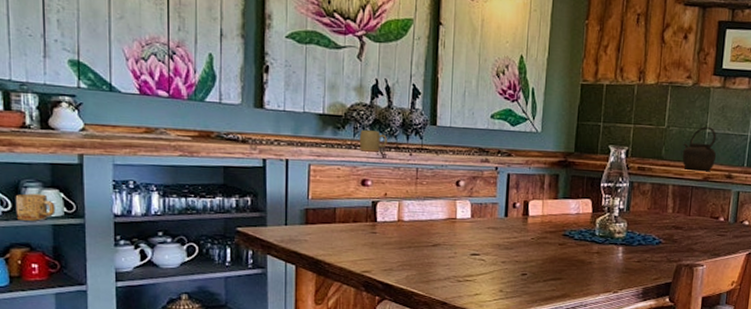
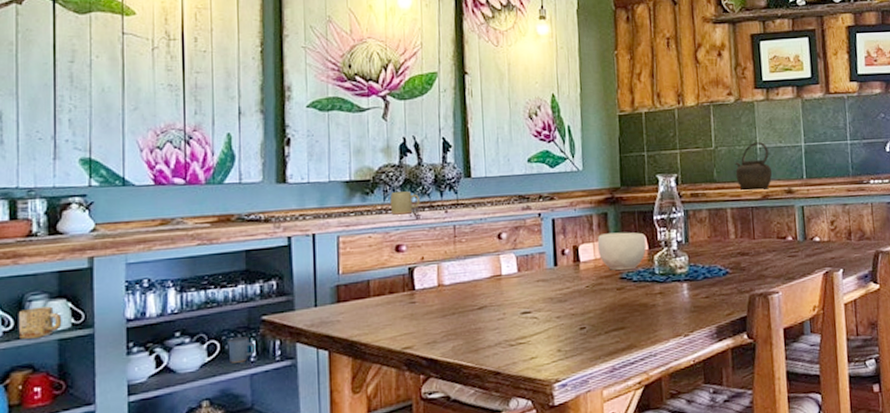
mug: none [205,243,230,266] -> present [228,336,256,363]
bowl: none [546,193,591,229] -> present [597,232,646,271]

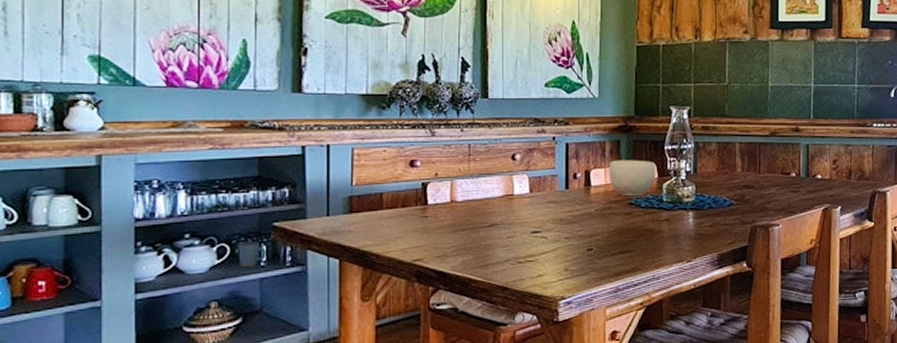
mug: present [18,306,62,339] -> none [22,202,68,233]
mug: present [389,191,420,215] -> none [406,108,436,130]
kettle: present [735,142,773,191] -> none [746,81,782,127]

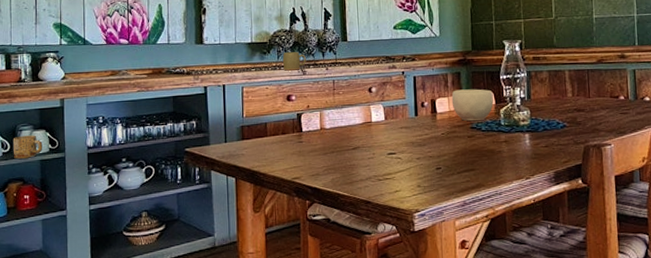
mug: none [22,202,68,233] -> present [13,135,43,159]
mug: present [238,242,266,267] -> none [160,164,181,184]
mug: none [406,108,436,130] -> present [282,52,306,71]

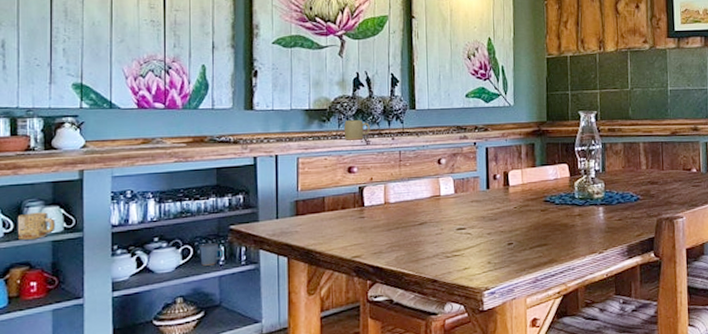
mug: none [160,164,181,184] -> present [200,243,224,266]
bowl: present [451,89,494,122] -> none [525,161,568,195]

